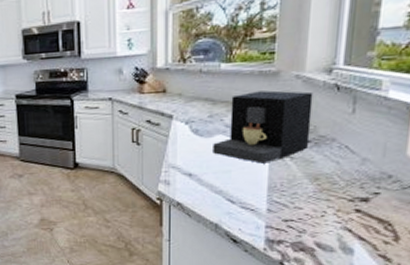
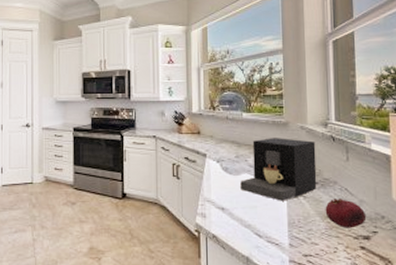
fruit: none [316,158,369,191] -> present [325,199,367,228]

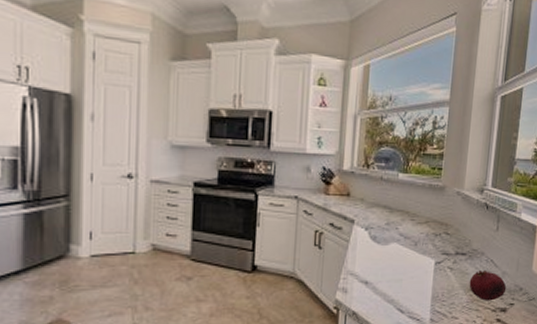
coffee maker: present [240,138,317,201] -> none [387,203,470,273]

